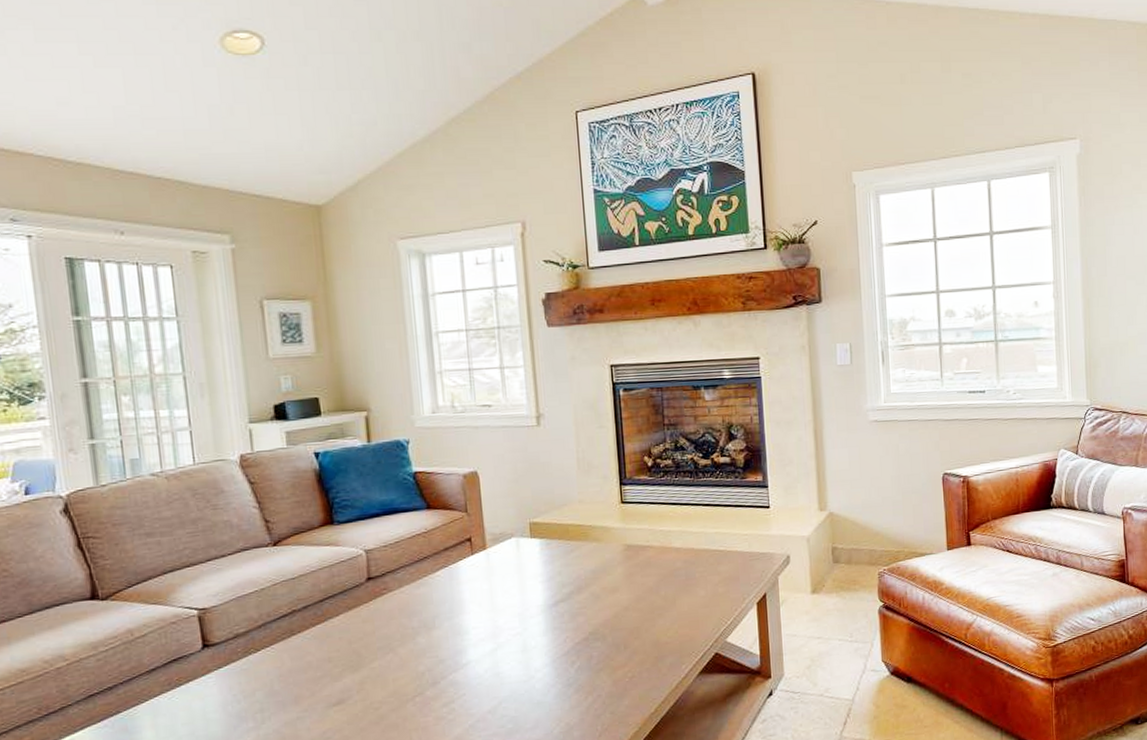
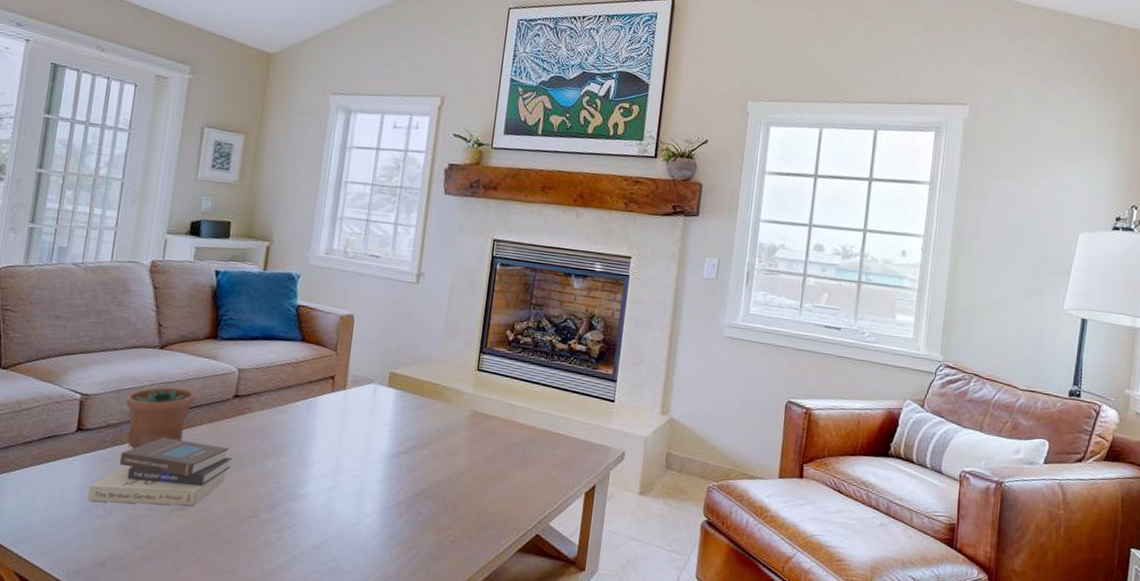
books: none [231,632,382,717] -> present [86,437,233,506]
planter: none [249,581,326,655] -> present [126,387,197,449]

